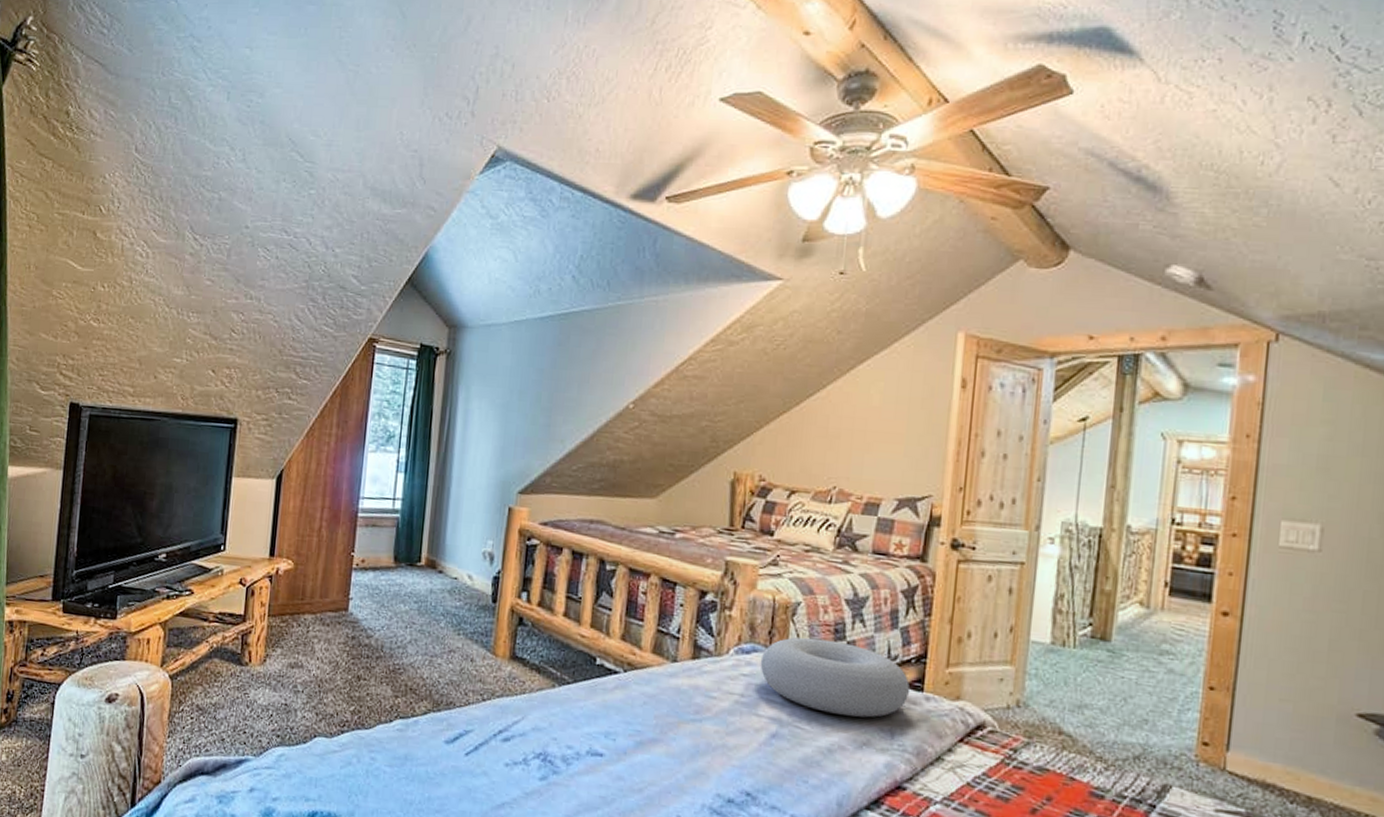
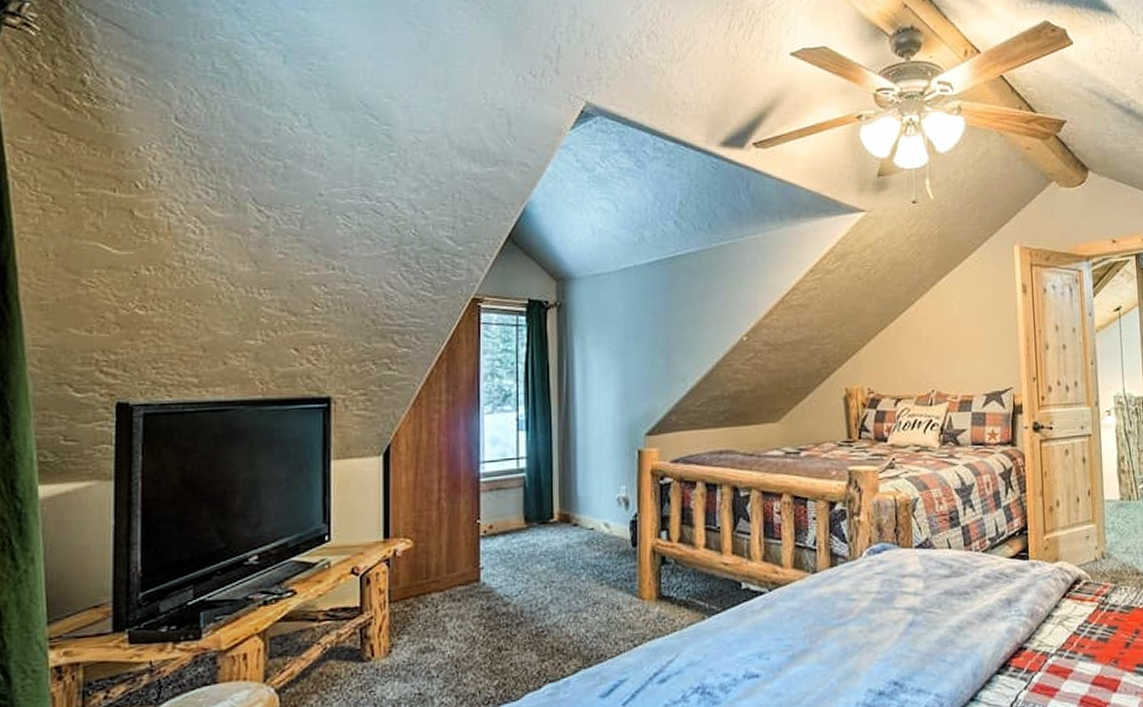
cushion: present [760,637,910,718] -> none [890,528,1019,594]

